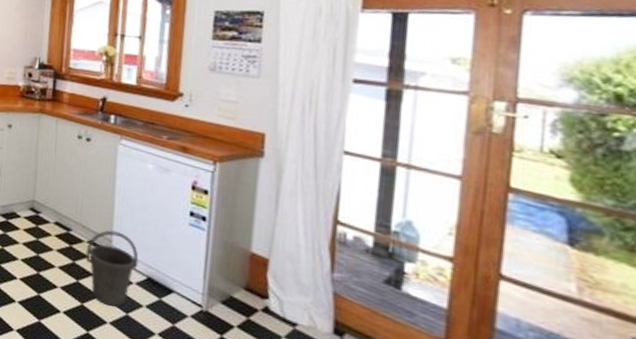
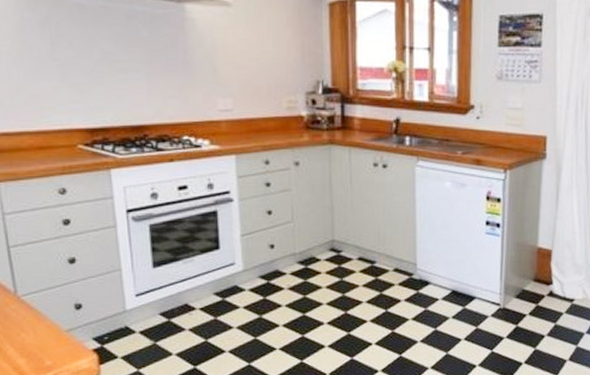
bucket: present [85,229,139,307] -> none [392,254,443,326]

